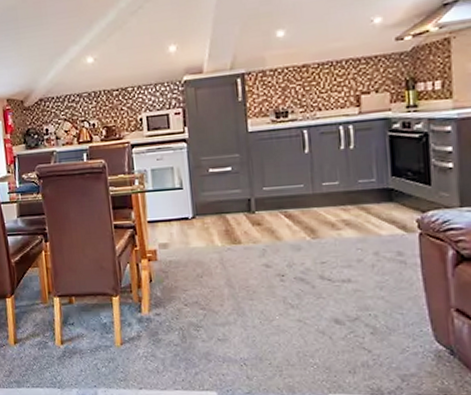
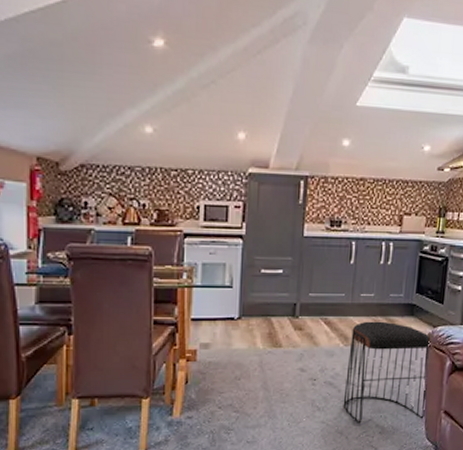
stool: none [318,210,428,323] -> present [343,321,431,424]

